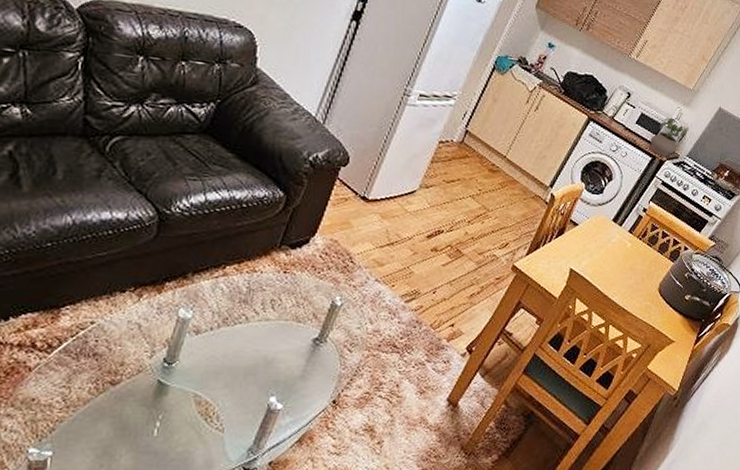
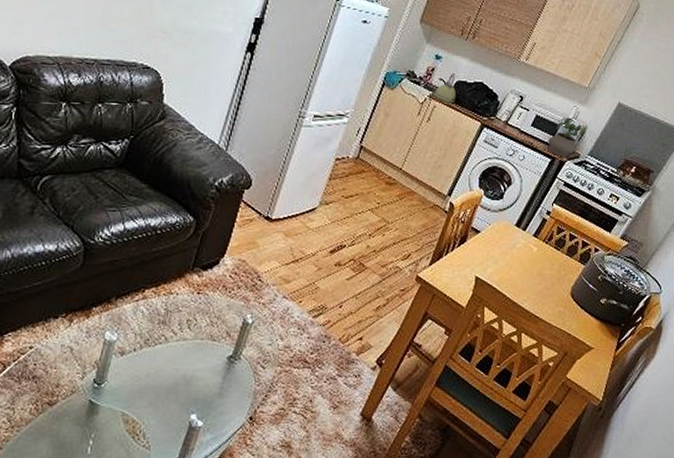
kettle: none [542,63,567,94] -> present [432,73,457,103]

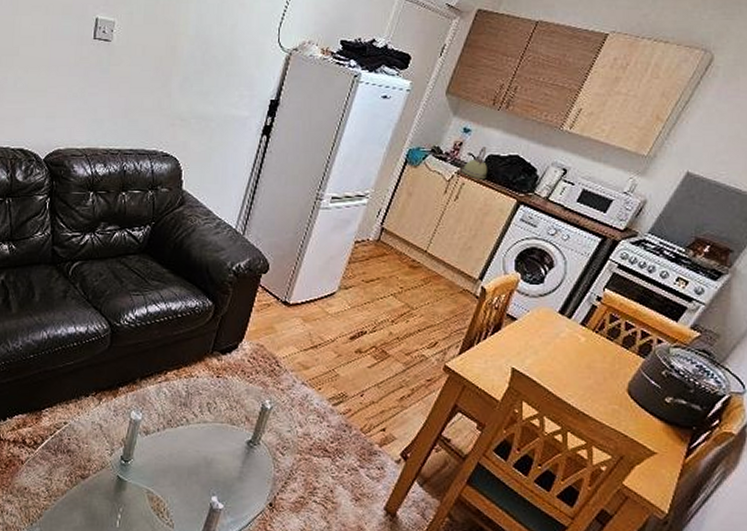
potted plant: present [549,117,586,158] -> none [599,190,645,237]

